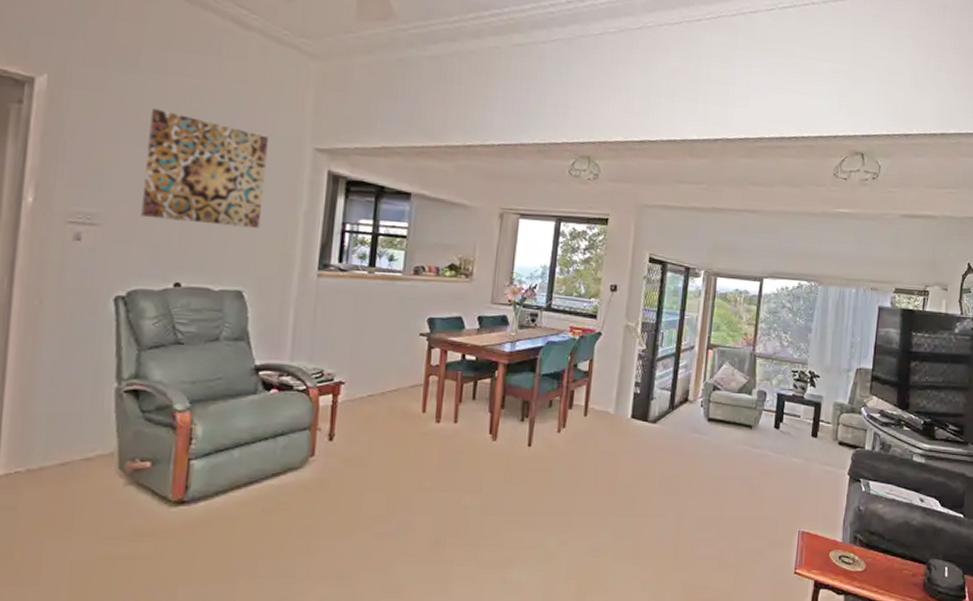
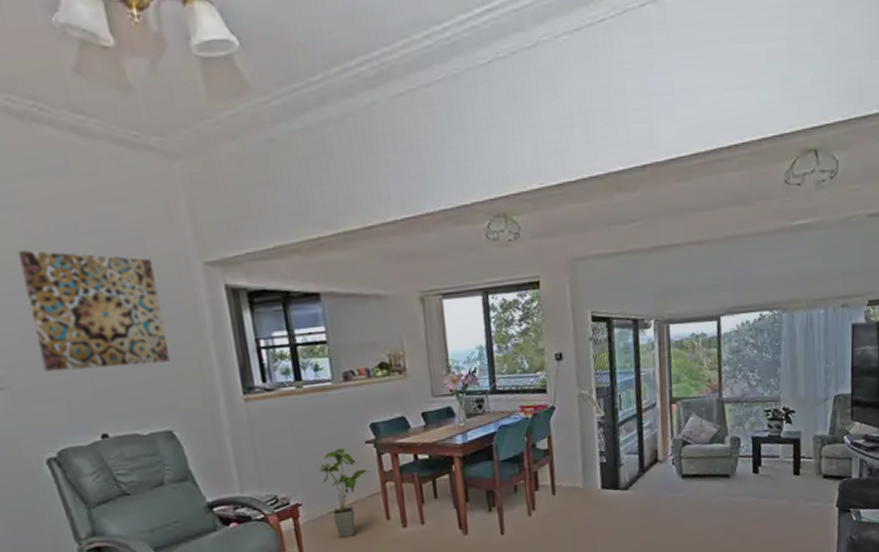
house plant: none [369,335,418,423] -> present [319,447,370,538]

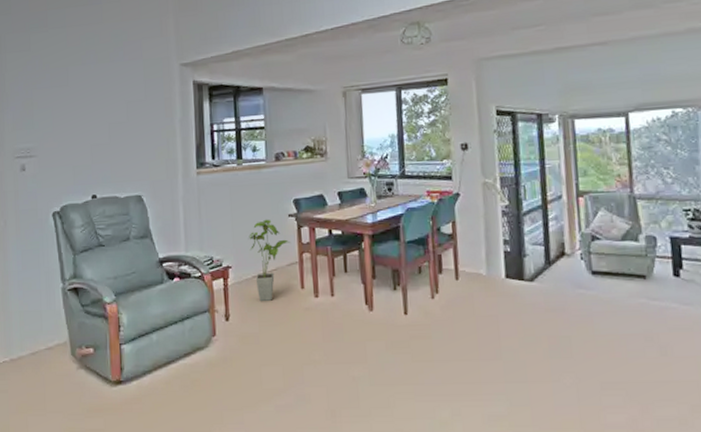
wall art: present [17,250,170,372] -> none [60,56,147,145]

